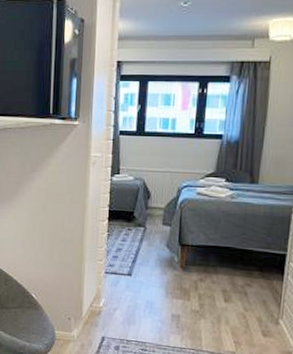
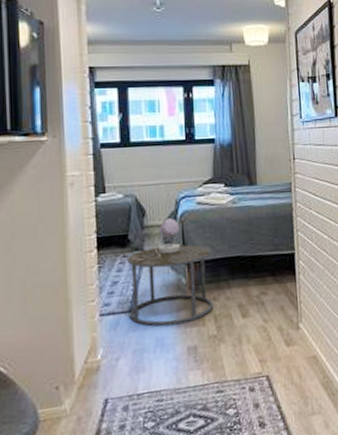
side table: none [128,226,203,295] -> present [126,244,214,327]
table lamp: none [134,203,179,237] -> present [131,218,180,262]

